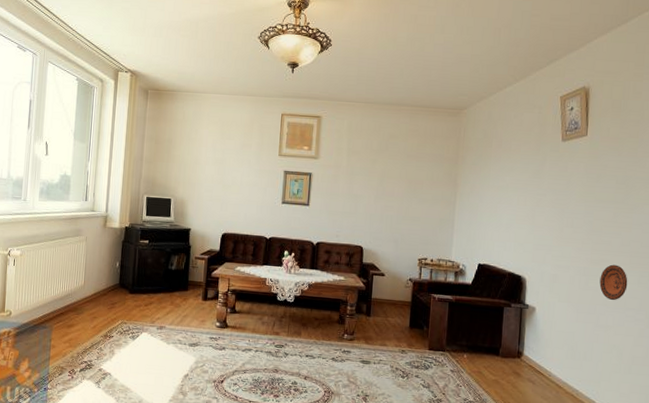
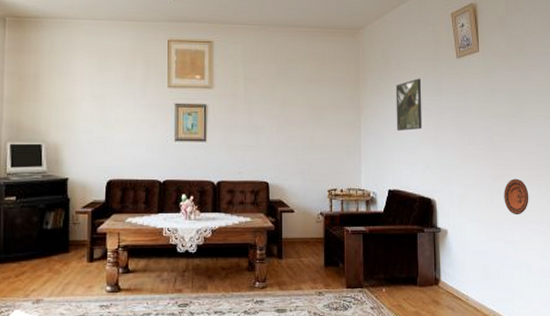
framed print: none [491,159,522,209] -> present [395,78,423,131]

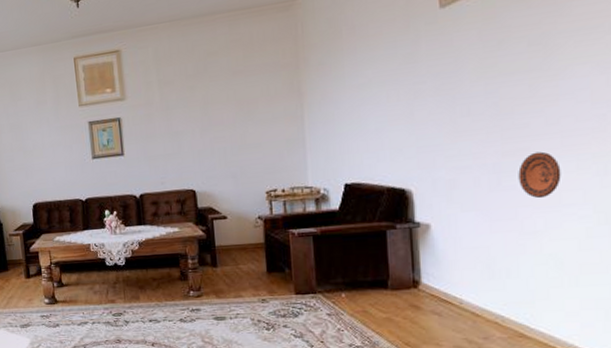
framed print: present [395,78,423,131] -> none [349,44,390,114]

